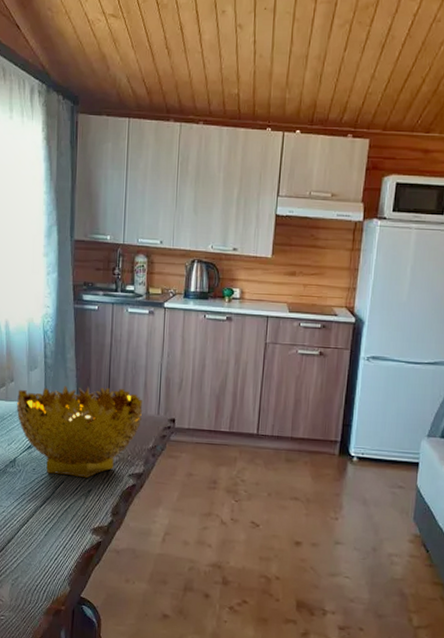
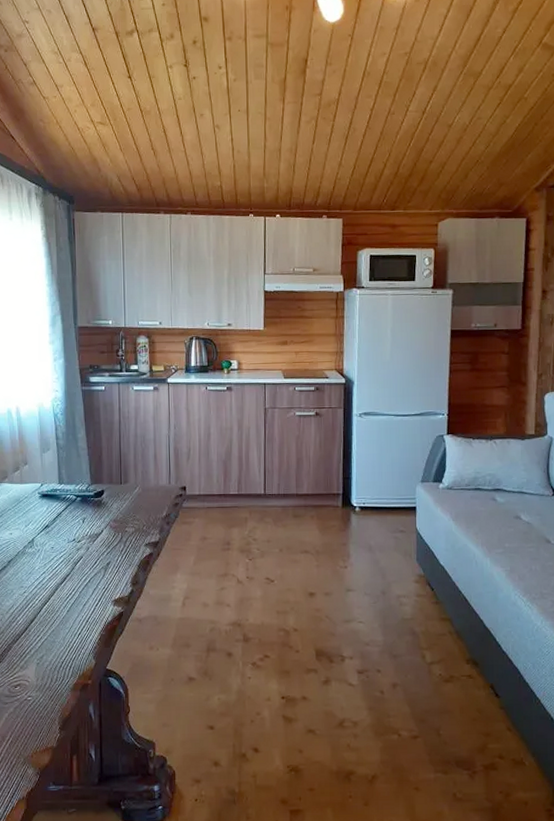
decorative bowl: present [16,386,143,479] -> none [31,462,155,552]

